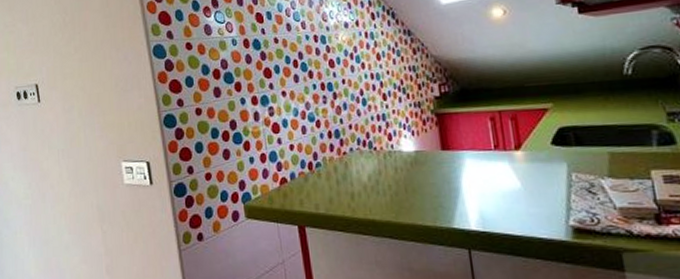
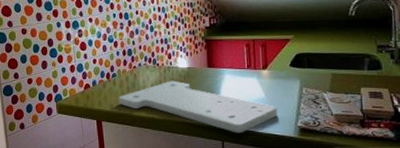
cutting board: none [326,169,542,238] -> present [119,80,278,133]

